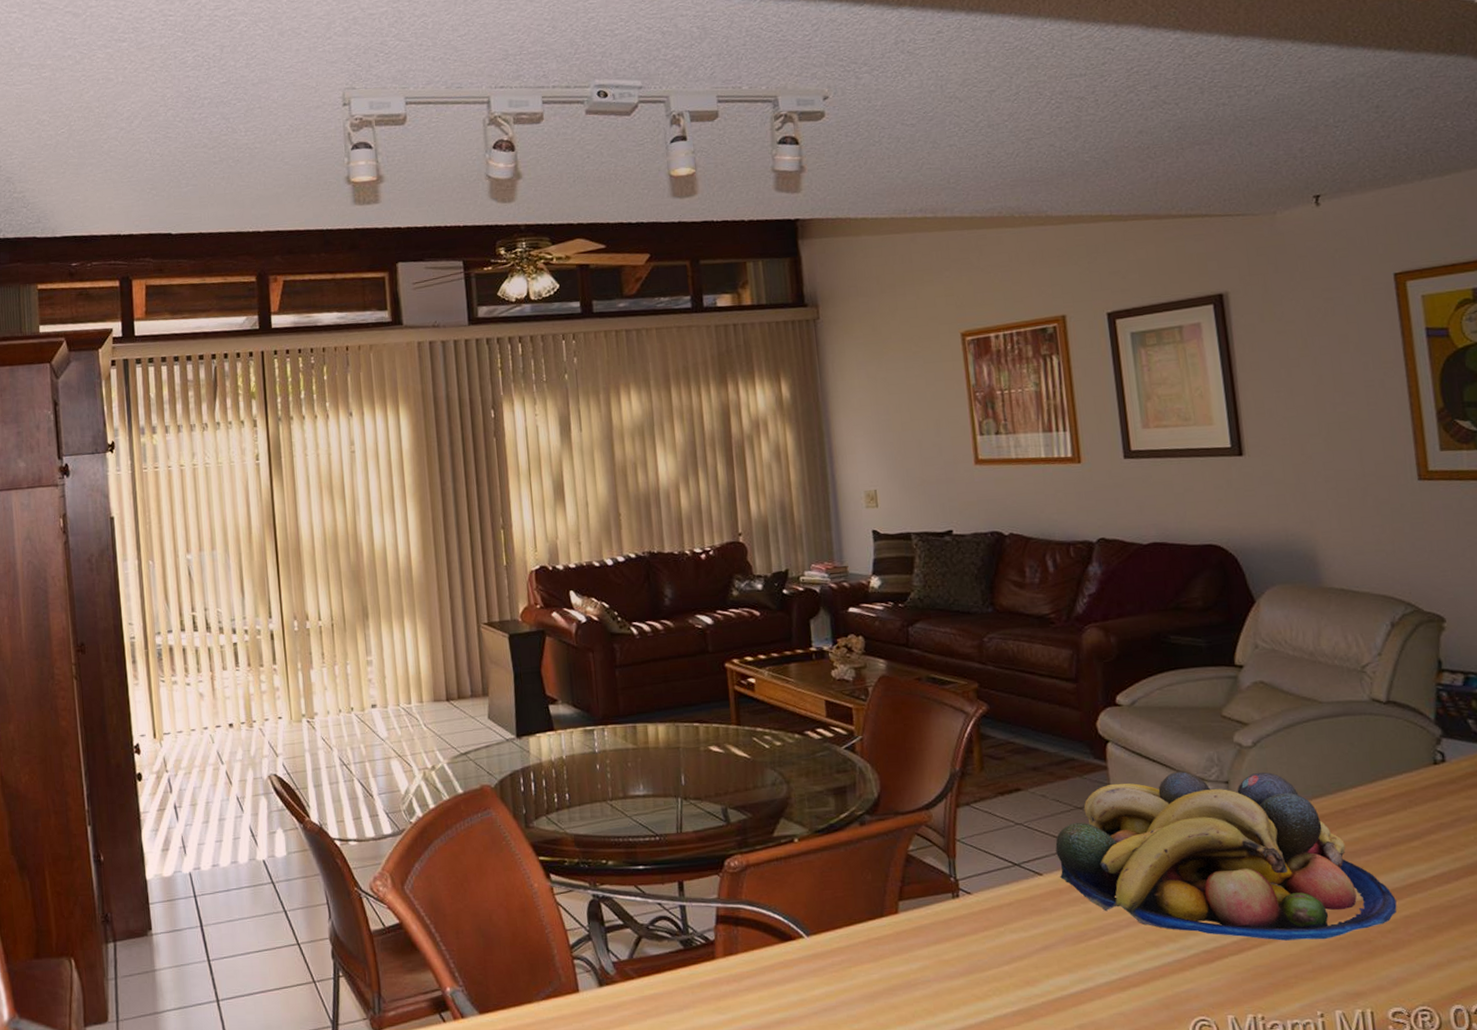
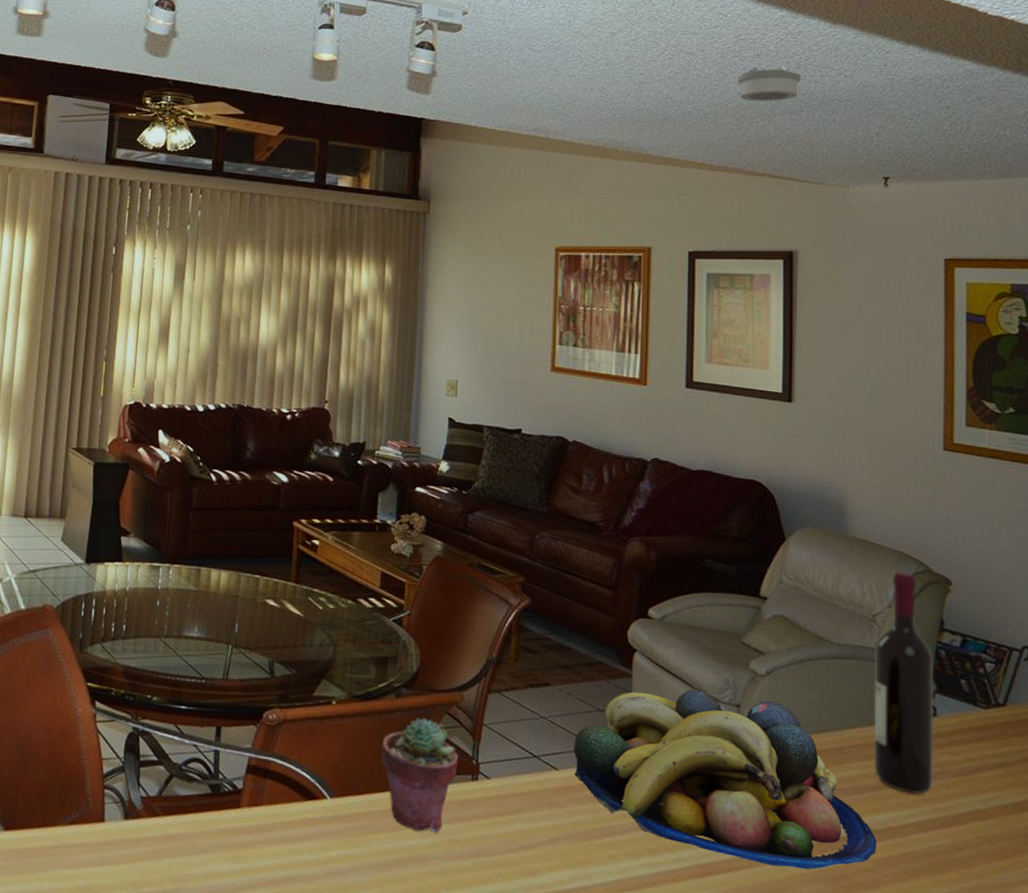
potted succulent: none [852,842,936,958] -> present [380,717,459,832]
smoke detector: none [1136,93,1207,139] -> present [738,66,801,102]
wine bottle: none [1368,615,1450,846] -> present [874,571,934,794]

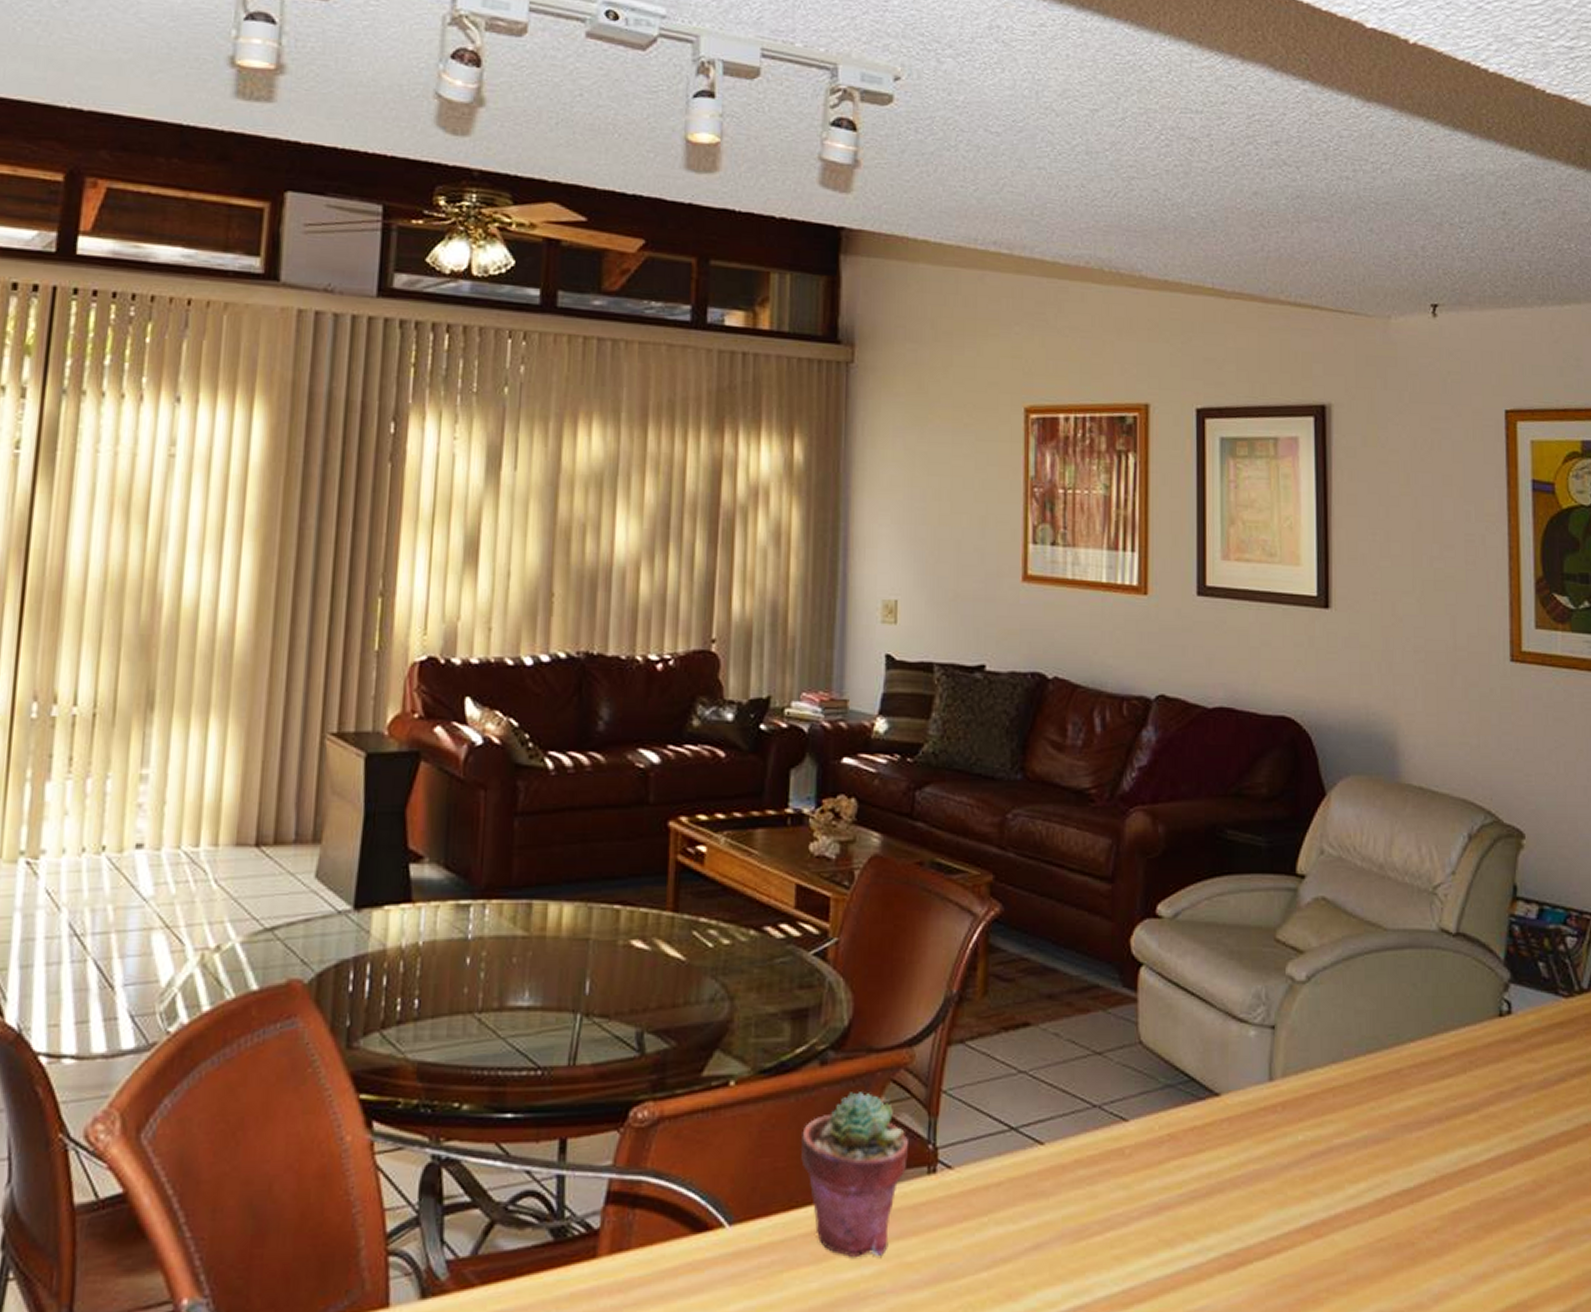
fruit bowl: present [574,689,877,870] -> none [1064,1010,1446,1241]
smoke detector: present [738,66,801,102] -> none [1252,156,1330,205]
wine bottle: present [874,571,934,794] -> none [1437,825,1510,1121]

